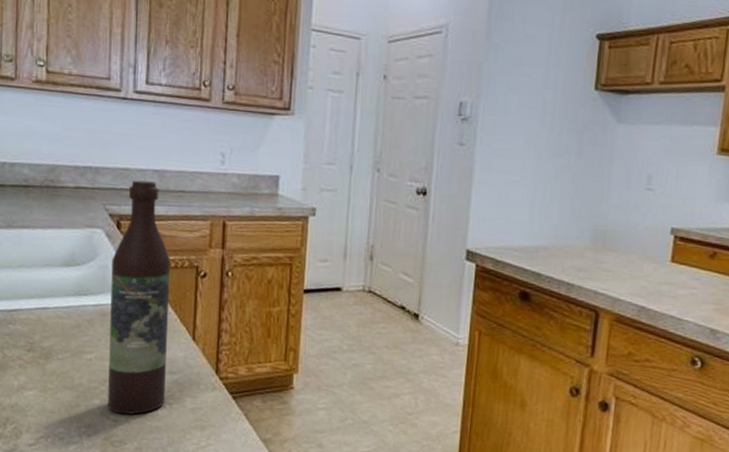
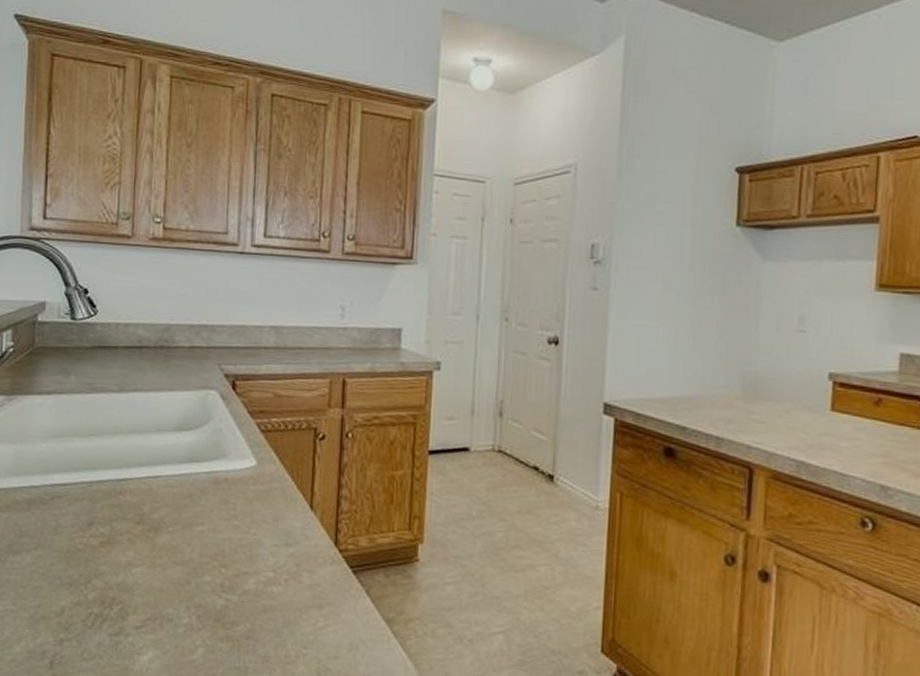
wine bottle: present [108,180,171,415] -> none [219,337,288,593]

